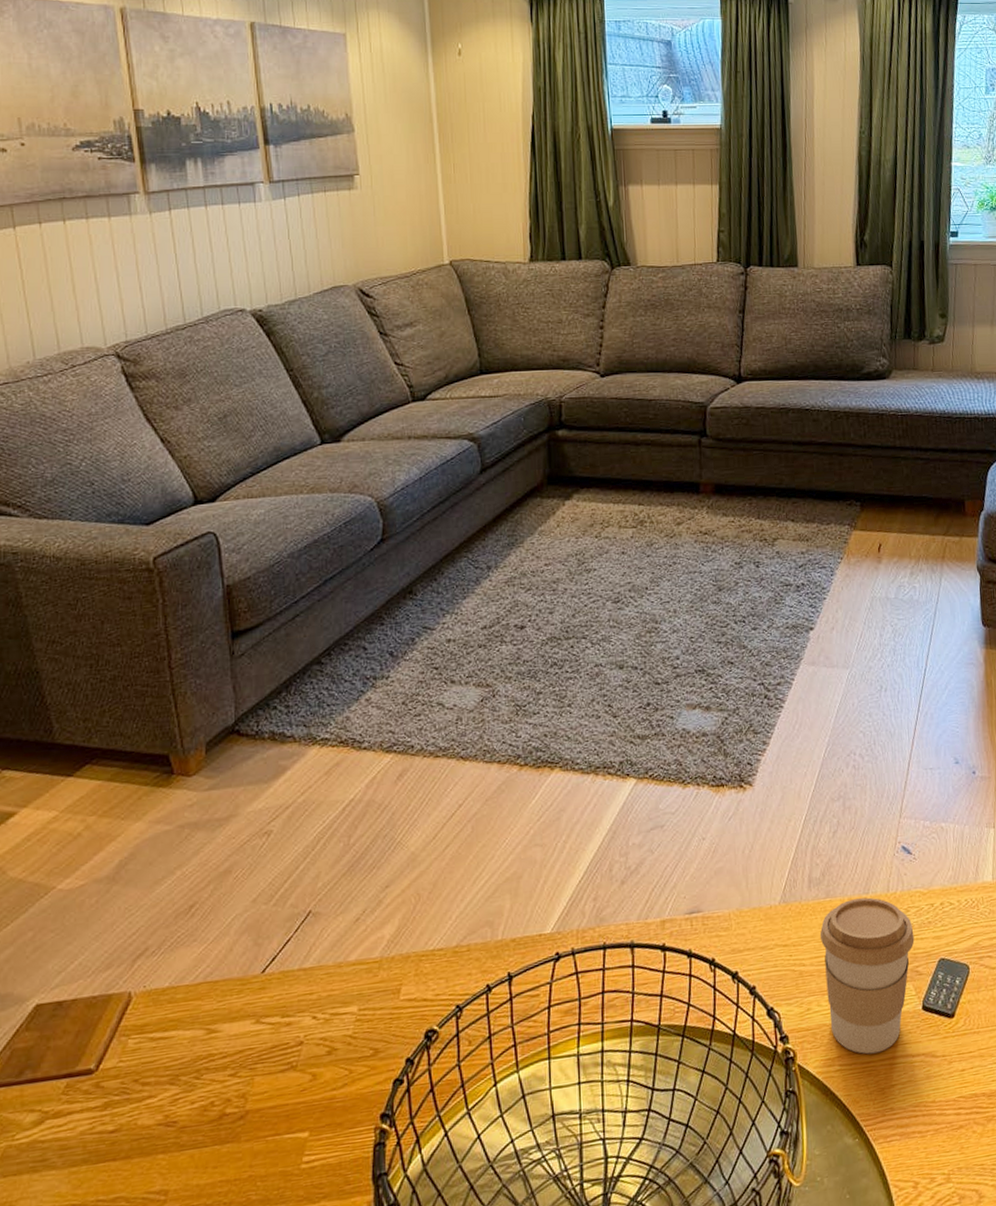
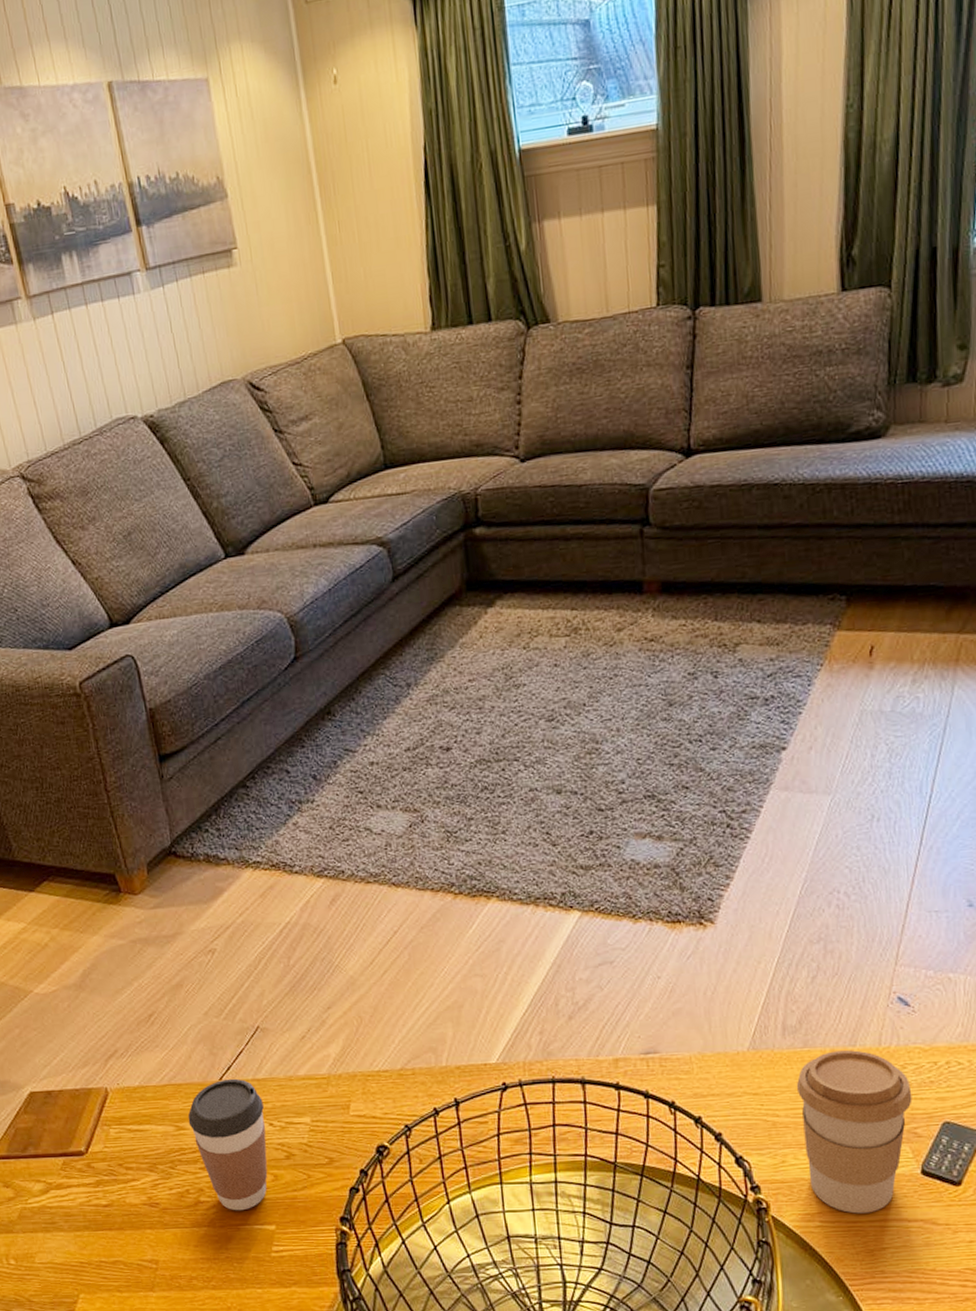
coffee cup: none [221,969,308,1121] -> present [188,1078,268,1211]

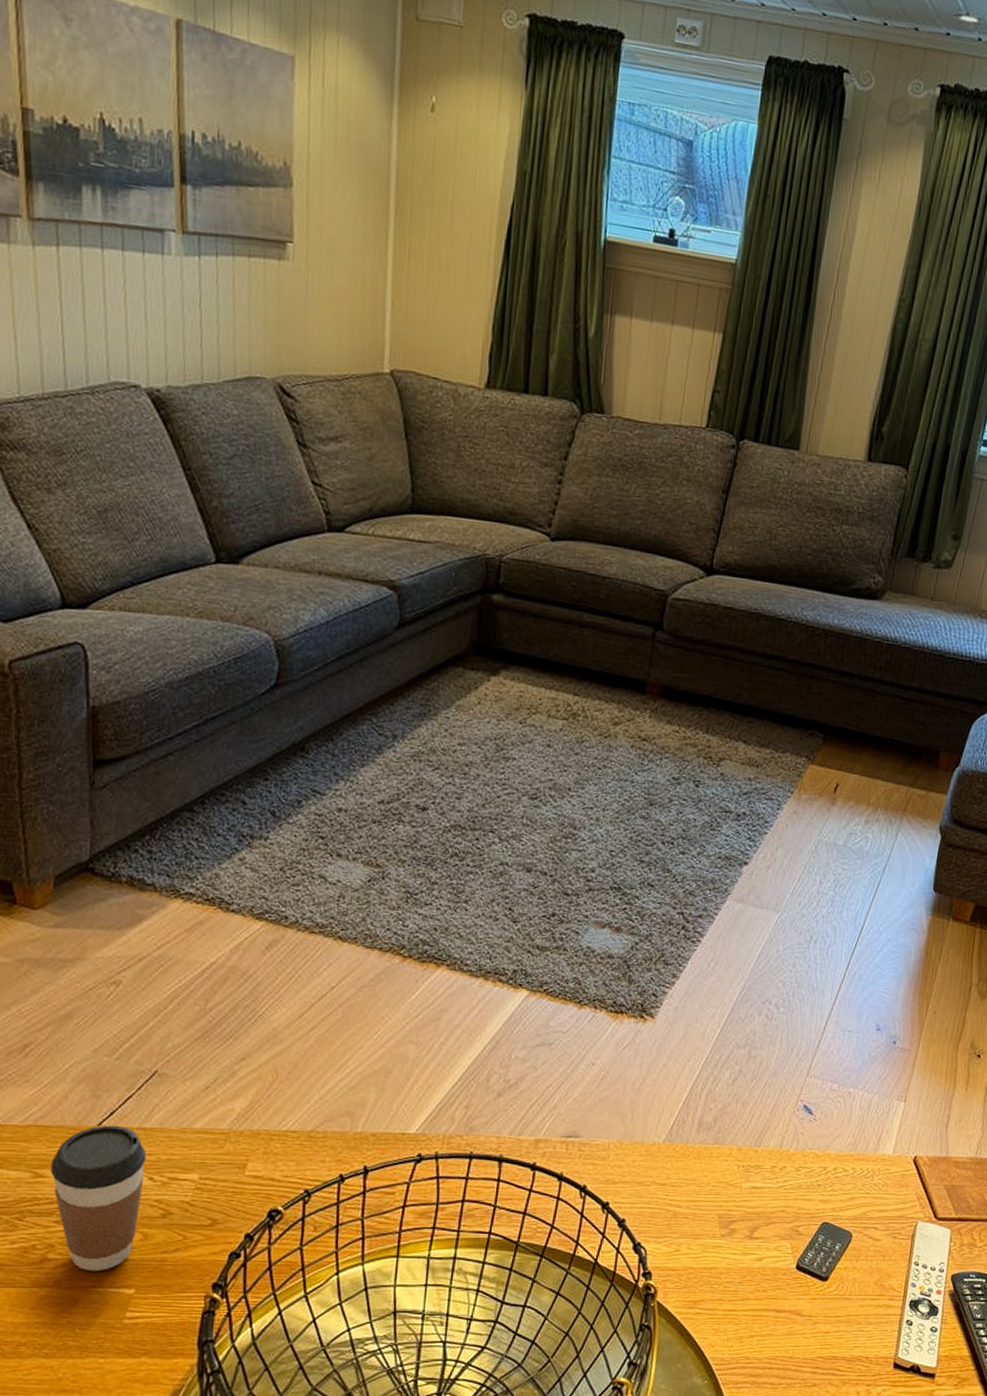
coffee cup: present [796,1050,913,1214] -> none [698,1150,801,1303]

